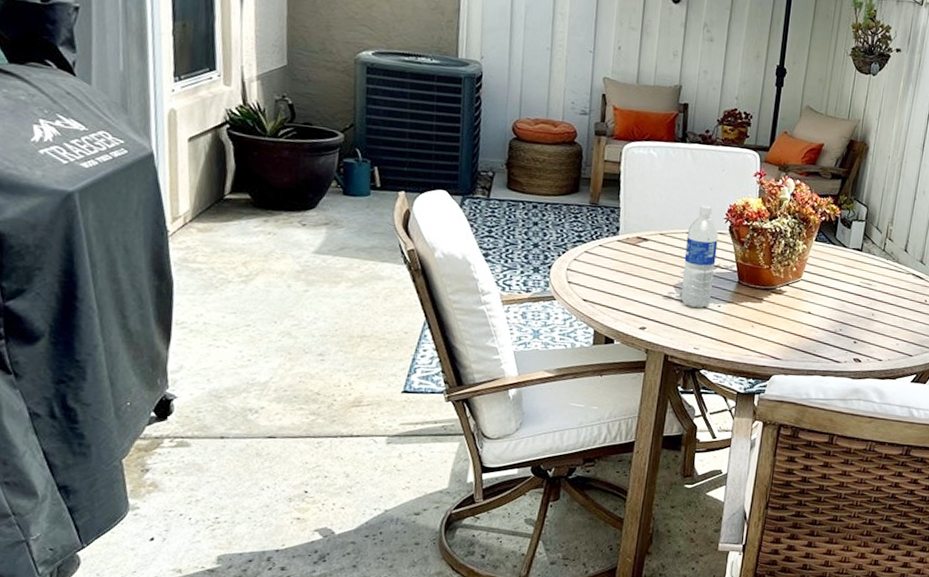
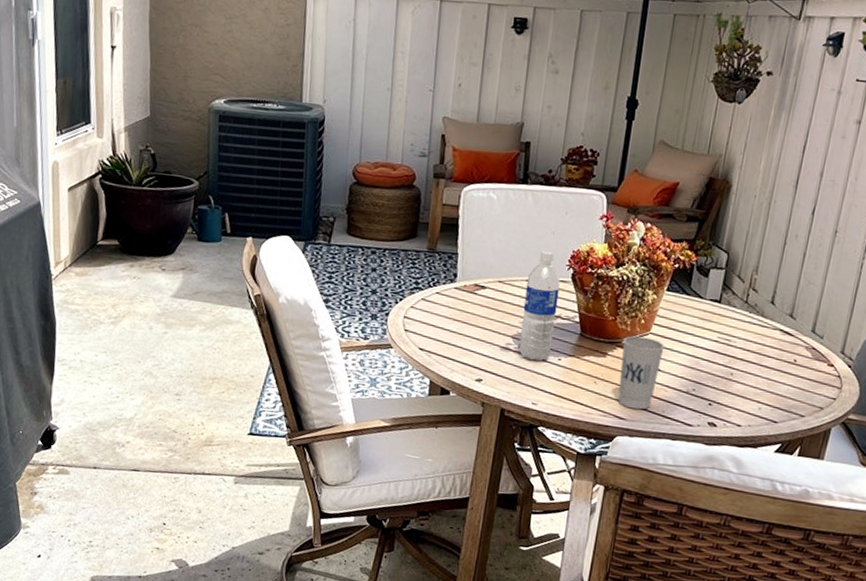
cup: none [773,282,814,350] -> present [618,336,665,410]

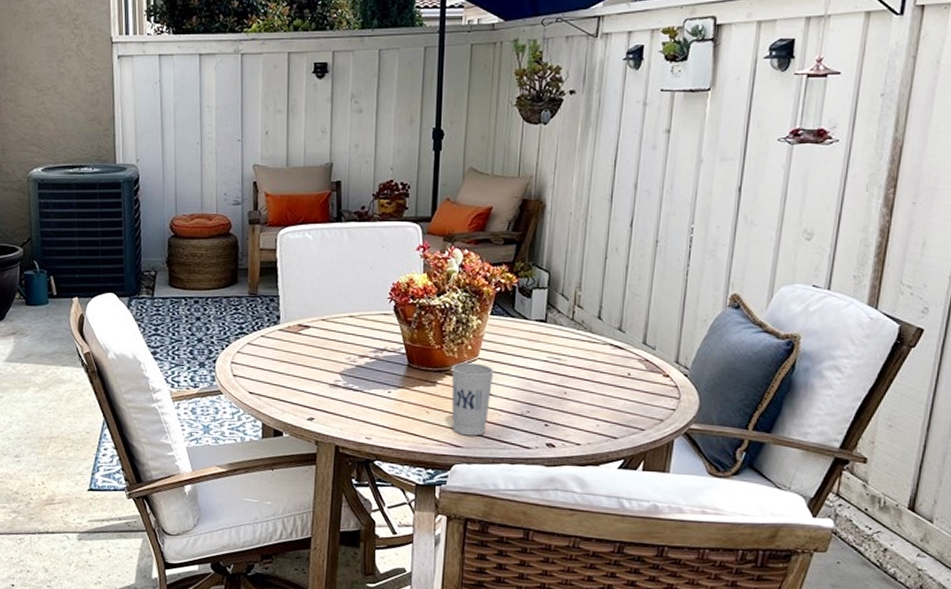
water bottle: present [519,251,560,362] -> none [347,286,383,396]

